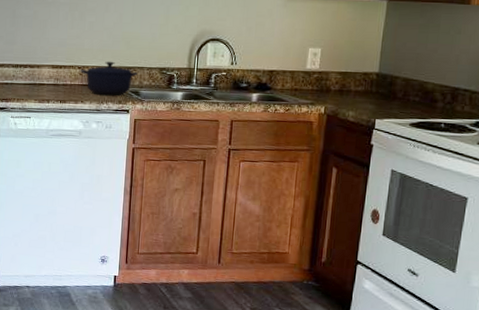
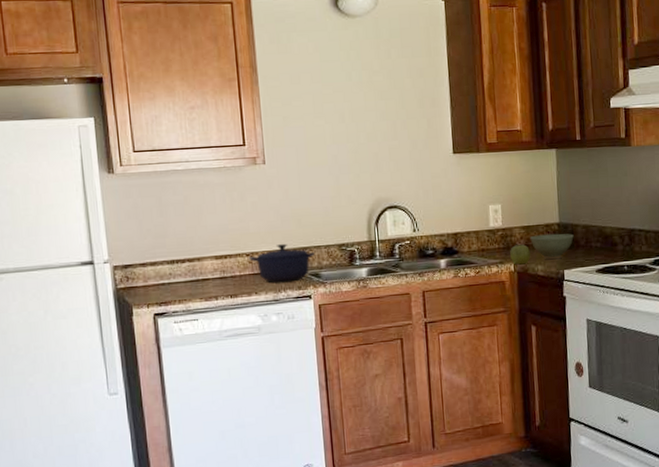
fruit: none [322,88,343,109] -> present [510,244,530,265]
bowl: none [345,82,392,108] -> present [530,233,574,260]

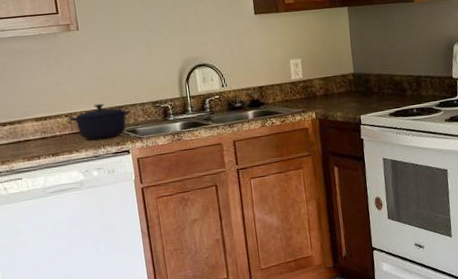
fruit: present [510,244,530,265] -> none [311,94,330,113]
bowl: present [530,233,574,260] -> none [328,82,368,107]

